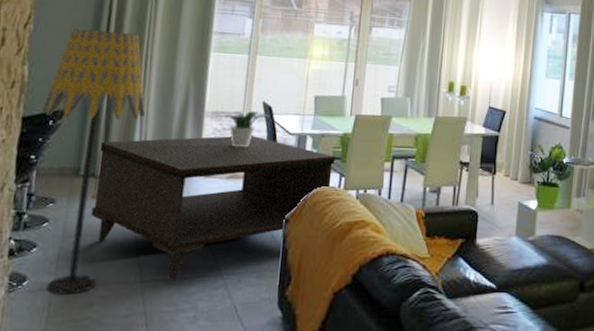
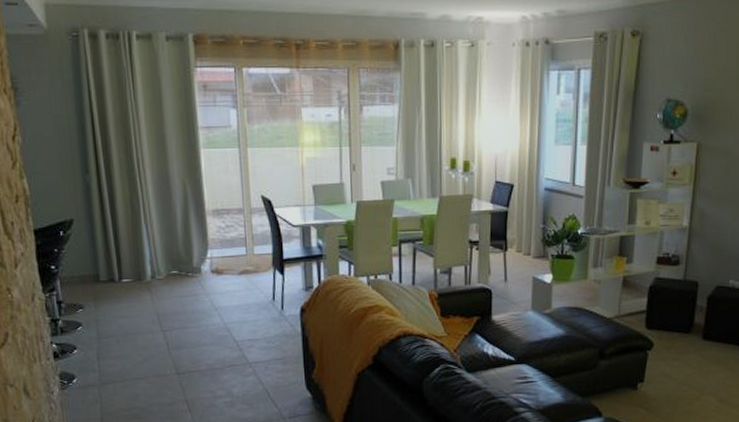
floor lamp: present [42,29,145,295] -> none [50,136,148,389]
coffee table: present [91,136,336,280] -> none [114,231,343,371]
potted plant: present [224,110,270,148] -> none [225,206,271,243]

